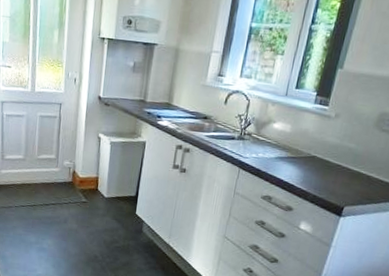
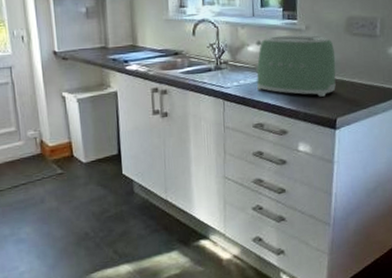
toaster: none [274,117,359,184] -> present [255,35,336,97]

